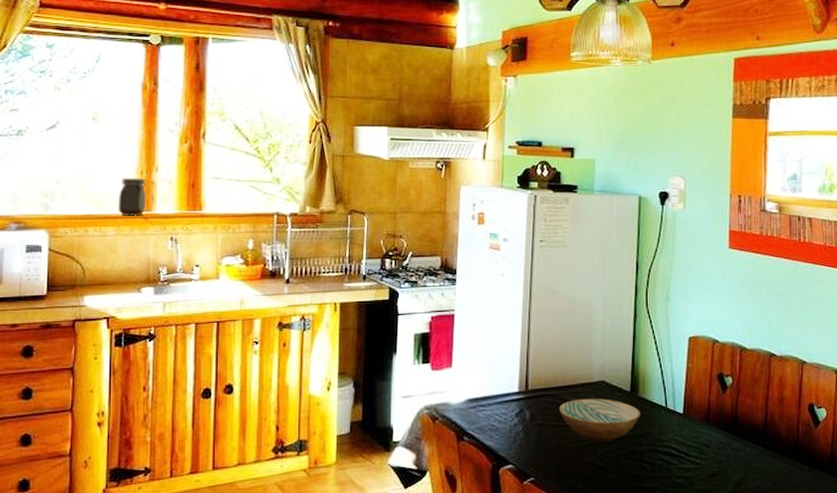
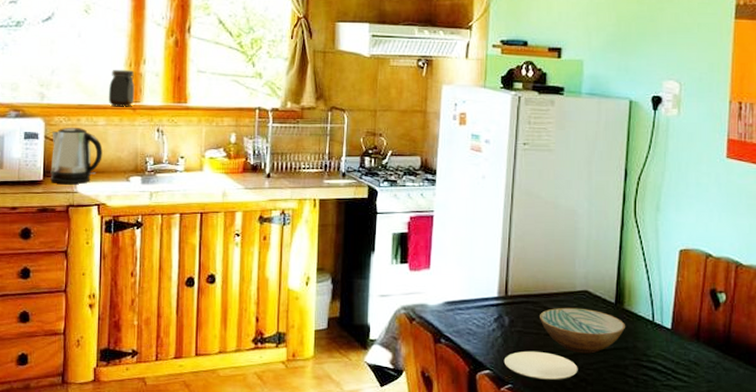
kettle: none [55,238,112,298] -> present [50,127,103,185]
plate: none [525,443,597,471] -> present [503,351,578,380]

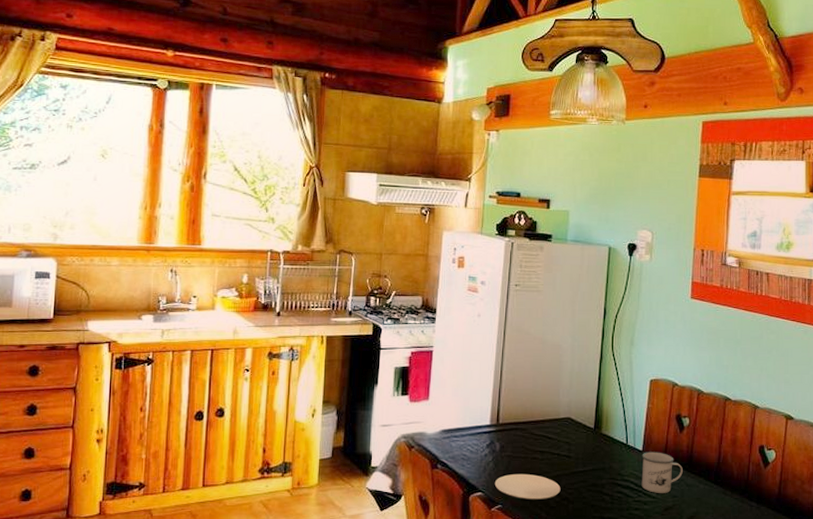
kettle: present [50,127,103,185] -> none [61,266,115,323]
jar: present [109,69,135,107] -> none [123,211,150,248]
bowl: present [540,307,625,354] -> none [527,433,603,475]
mug: none [670,330,719,377] -> present [641,452,683,493]

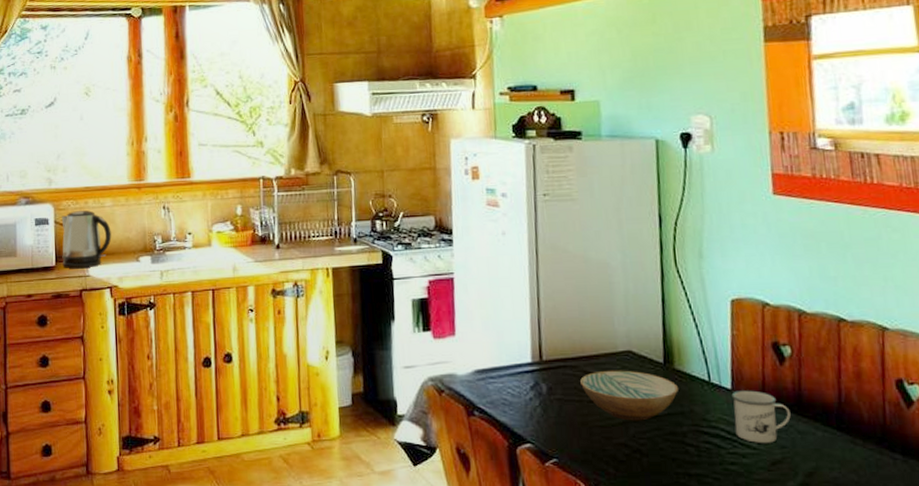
kettle: none [61,266,115,323] -> present [61,210,112,269]
plate: present [494,473,561,499] -> none [545,420,630,452]
bowl: none [527,433,603,475] -> present [580,370,678,421]

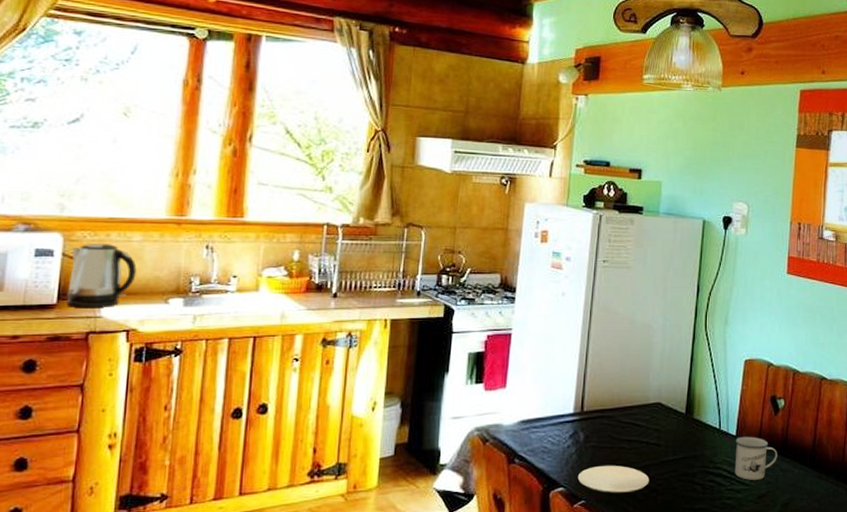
plate: none [545,420,630,452] -> present [577,465,649,493]
bowl: present [580,370,678,421] -> none [614,420,694,465]

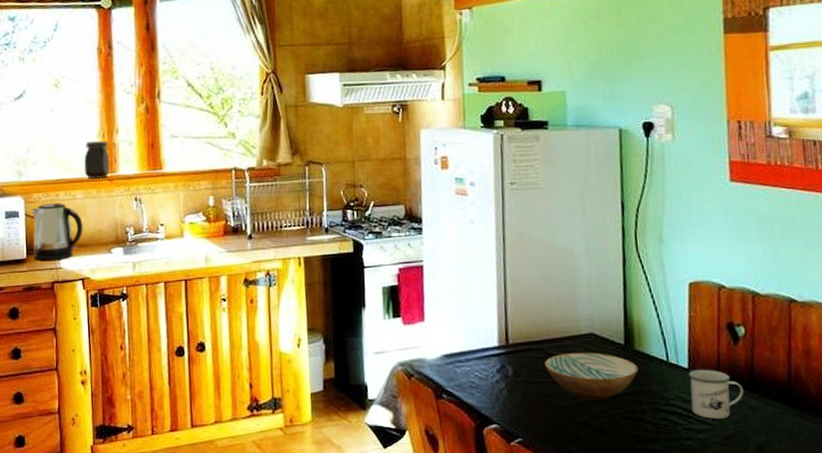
jar: none [148,179,181,221] -> present [84,141,110,179]
plate: present [577,465,649,493] -> none [511,401,592,431]
bowl: none [614,420,694,465] -> present [545,352,638,401]

